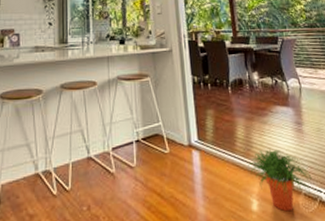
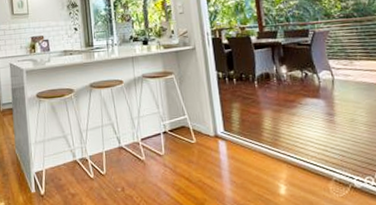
potted plant: present [248,149,312,212] -> none [275,139,344,196]

